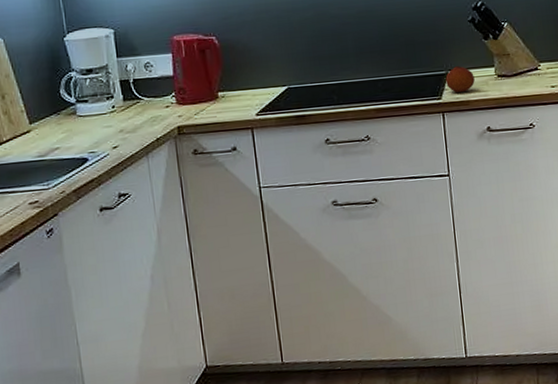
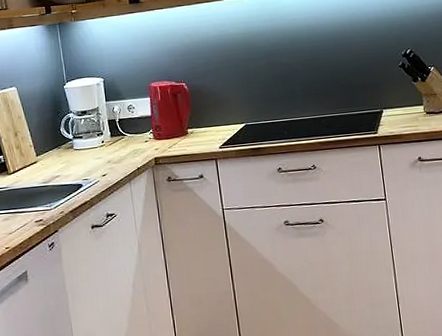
fruit: present [445,66,475,93] -> none [380,105,407,128]

